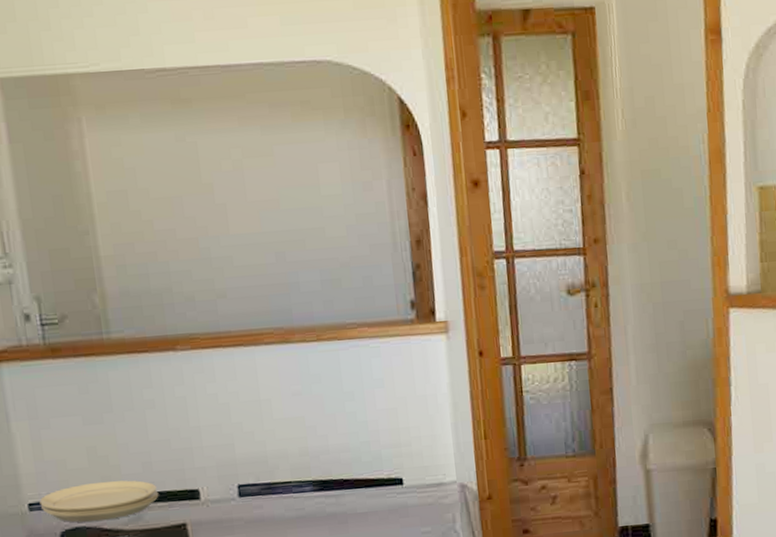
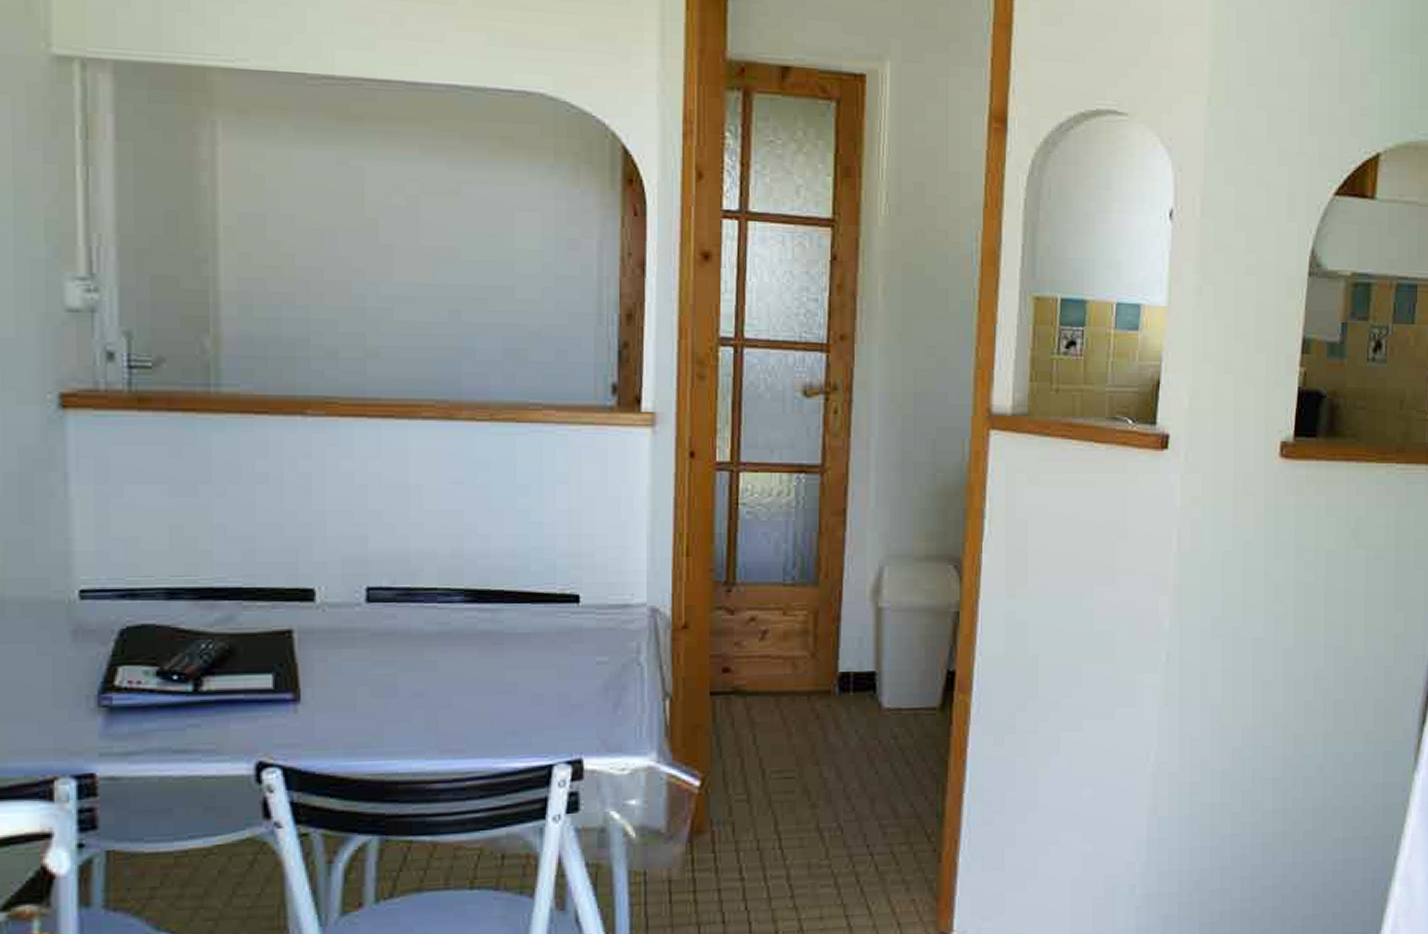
plate: present [39,480,159,523] -> none [96,569,260,620]

